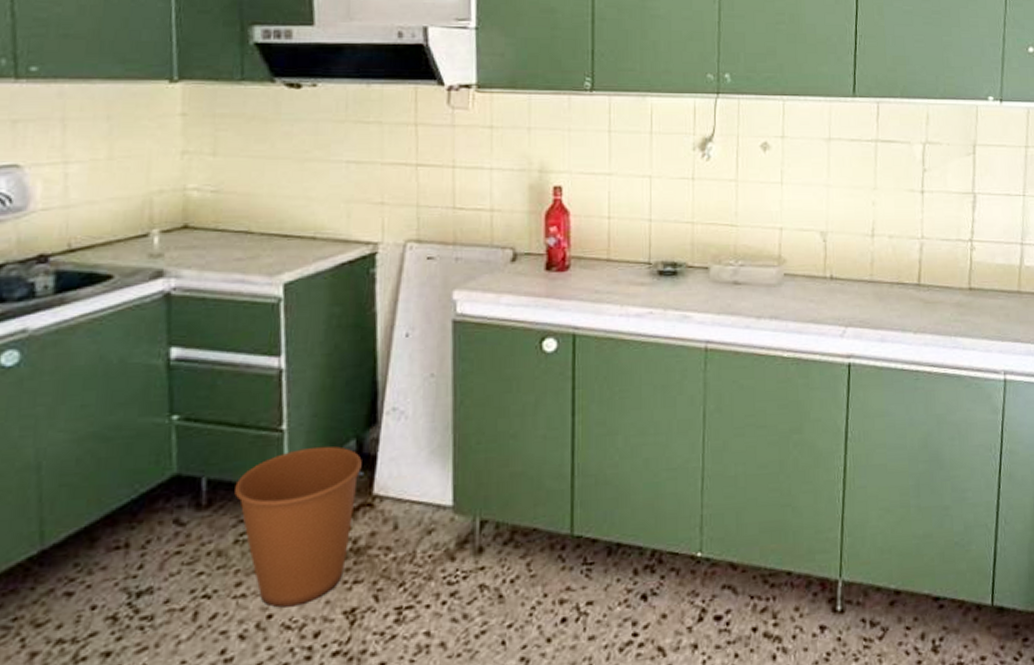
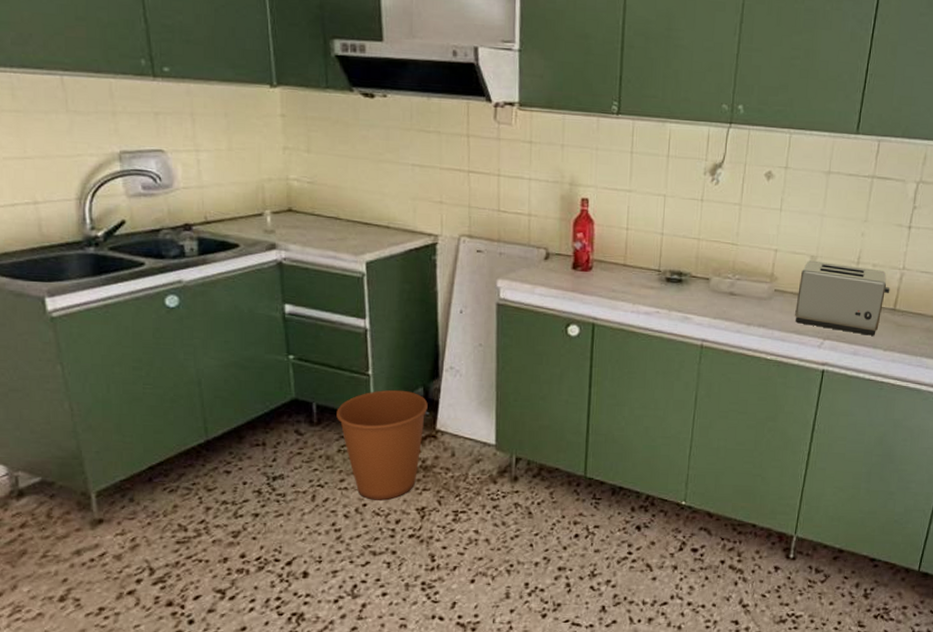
toaster: none [810,236,911,318] -> present [795,260,890,336]

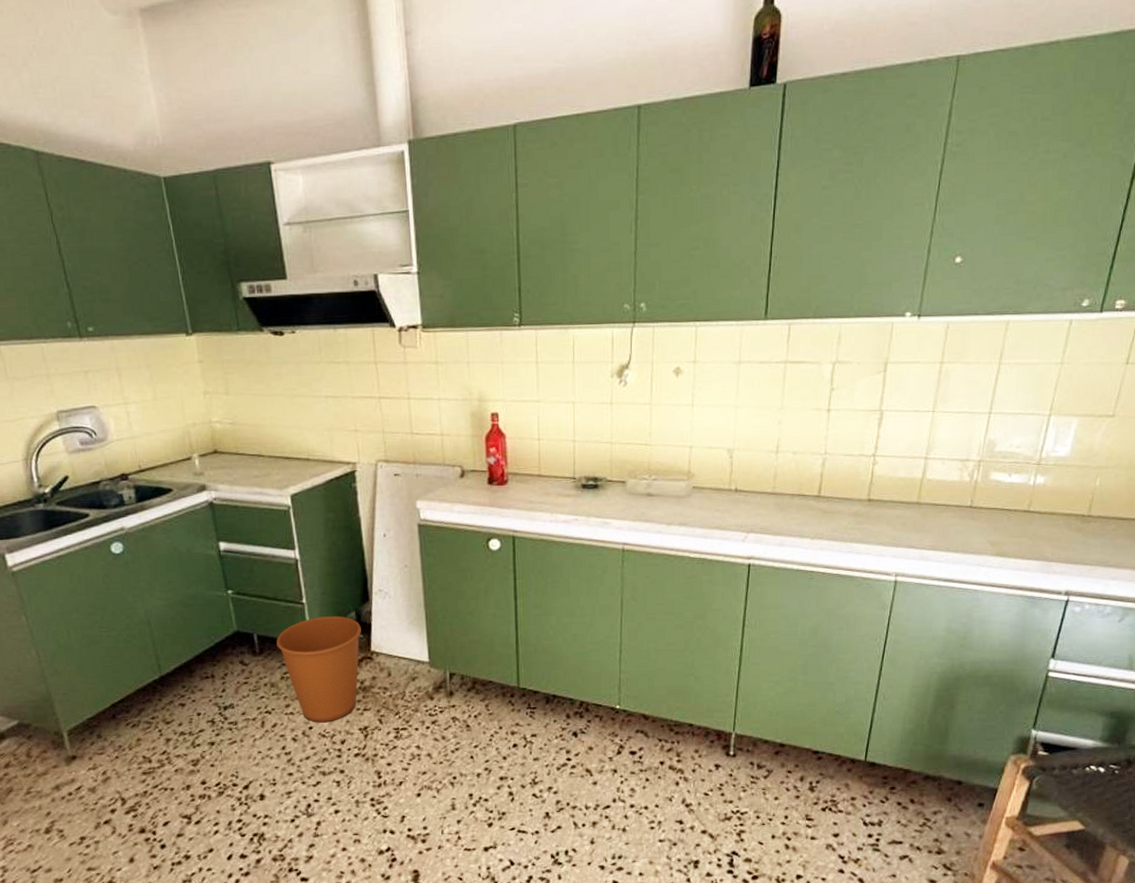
toaster: present [795,260,890,336] -> none [716,453,813,525]

